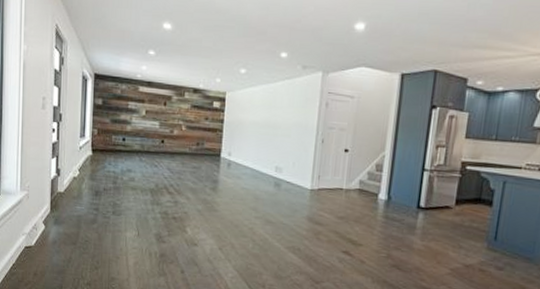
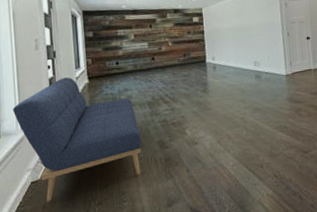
sofa: none [14,144,138,270] -> present [12,77,142,203]

